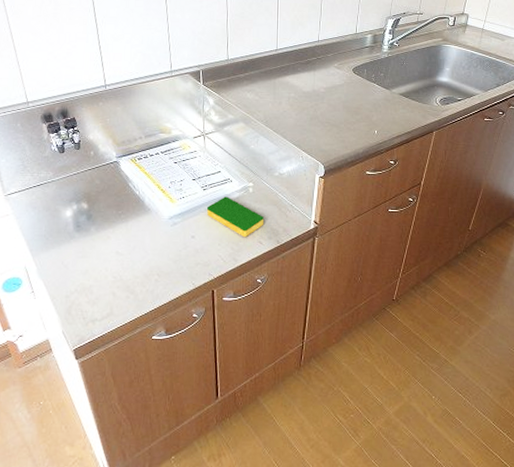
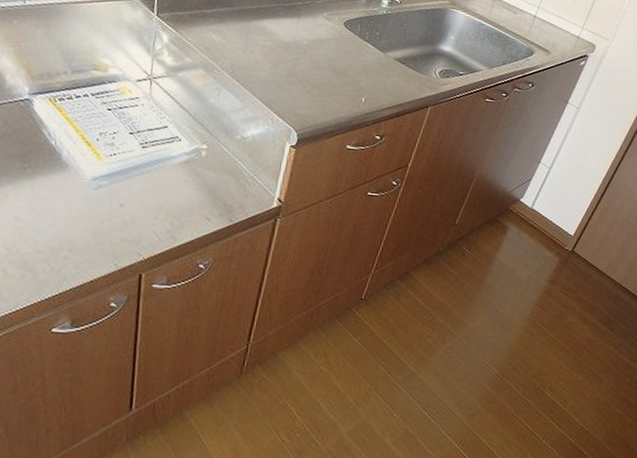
dish sponge: present [206,196,263,238] -> none [143,158,216,212]

